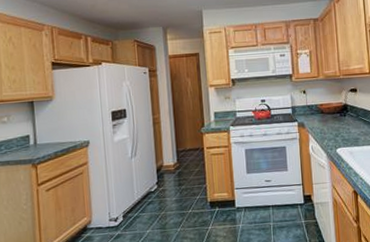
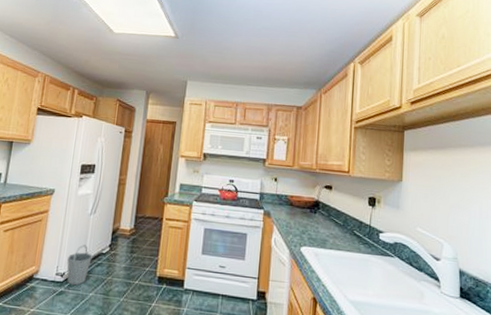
bucket: none [117,186,142,227] -> present [67,244,93,286]

